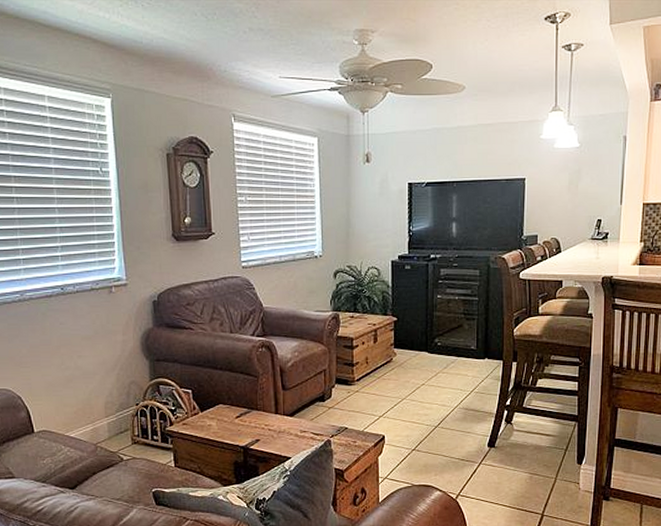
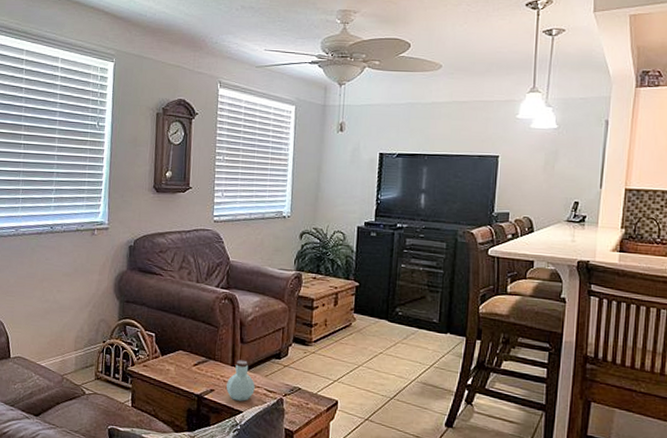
jar: none [272,406,301,448] -> present [226,360,255,401]

